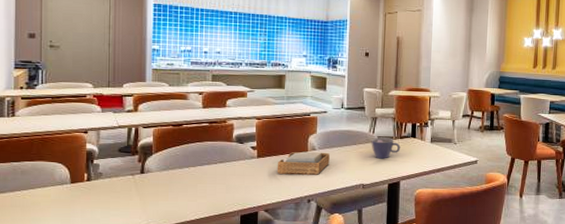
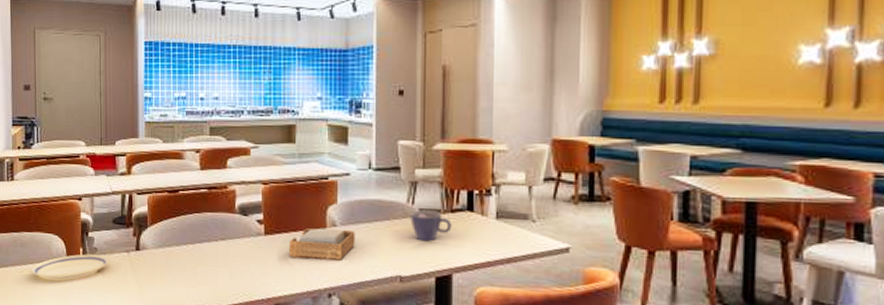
plate: none [32,178,114,203] -> present [31,254,109,281]

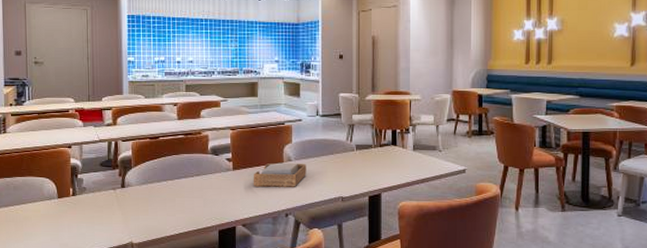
plate: present [31,254,109,281] -> none [24,193,97,217]
cup: present [410,210,452,242] -> none [349,146,381,170]

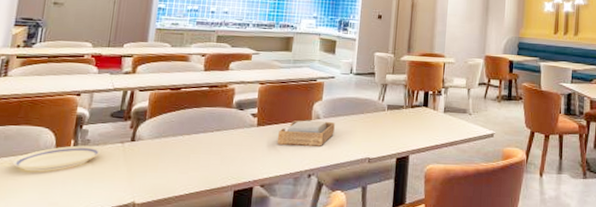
plate: none [24,193,97,217] -> present [12,145,102,172]

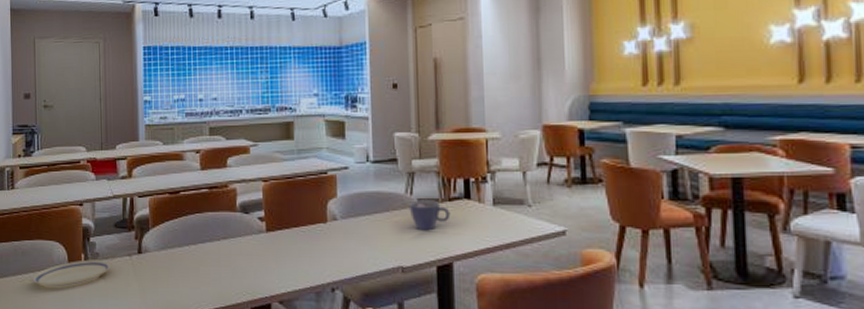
napkin holder: present [276,120,335,146] -> none [290,222,356,254]
cup: none [379,106,412,130] -> present [409,200,451,231]

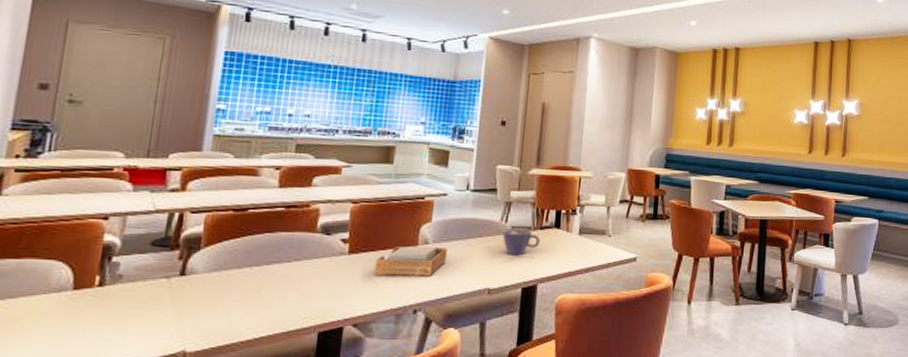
plate: present [32,259,111,289] -> none [10,282,139,318]
napkin holder: none [290,222,356,254] -> present [373,245,447,277]

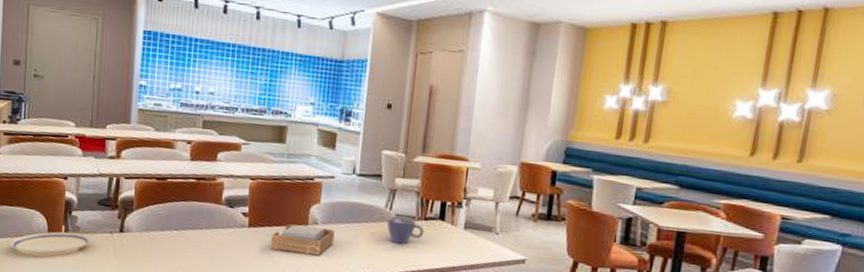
plate: none [10,282,139,318] -> present [9,231,92,256]

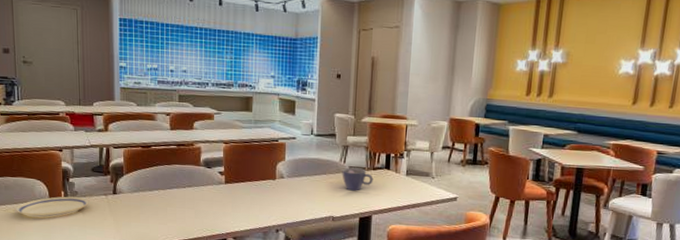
napkin holder: present [270,224,335,256] -> none [244,179,299,204]

